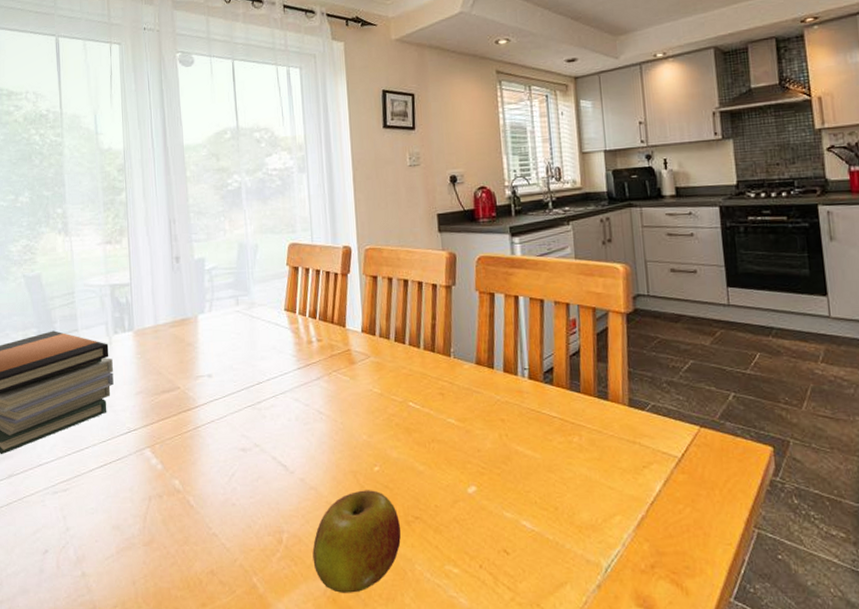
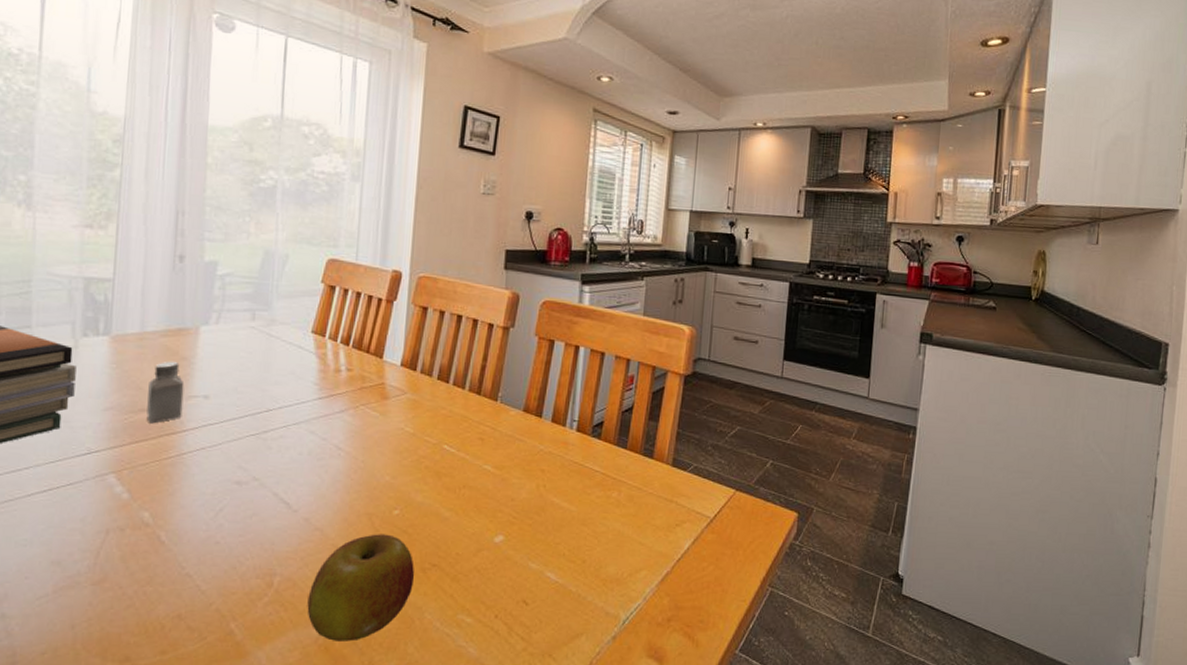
saltshaker: none [166,347,194,403] -> present [146,361,185,424]

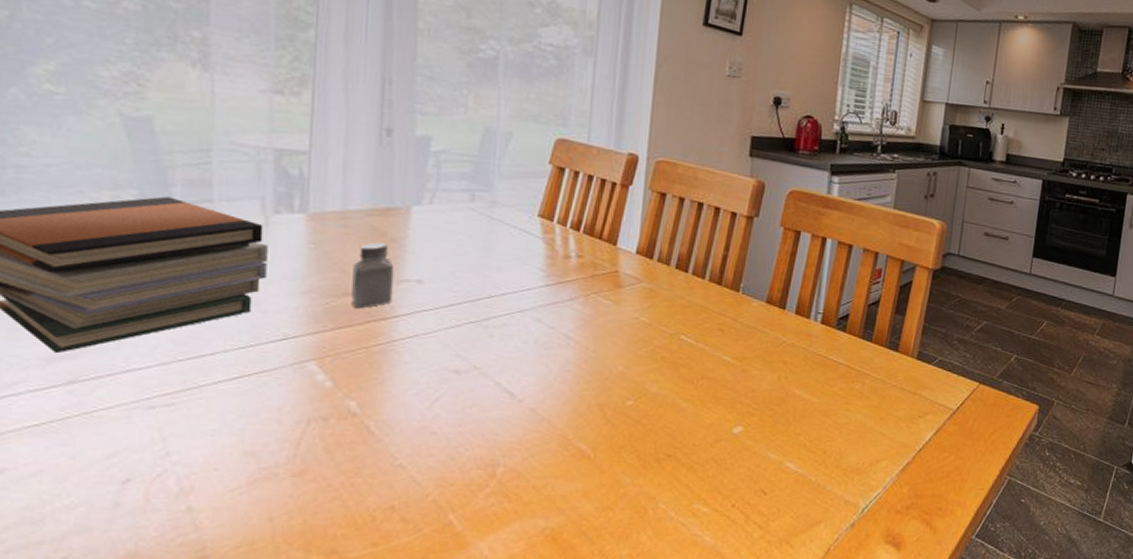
fruit: present [307,534,415,641] -> none [533,424,649,531]

